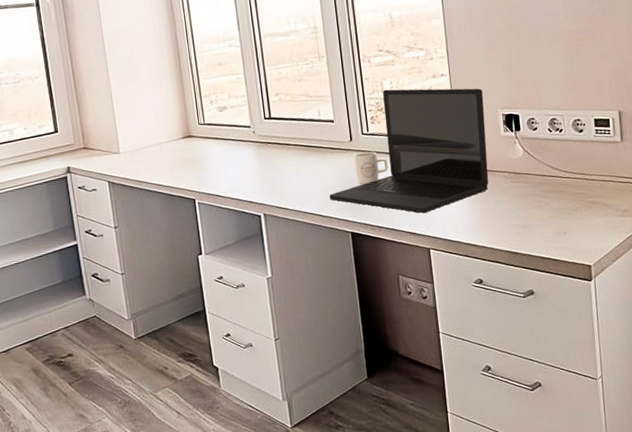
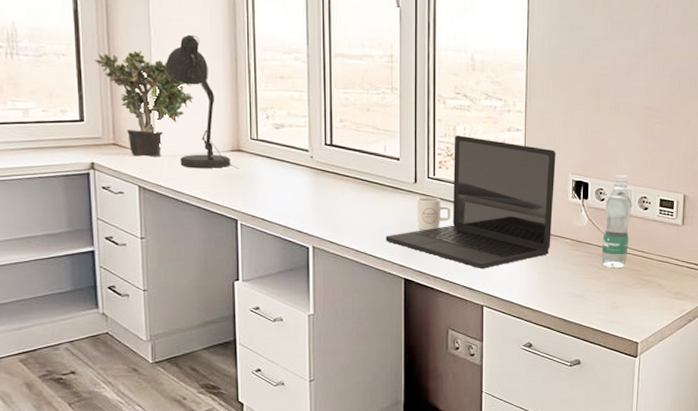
potted plant: none [61,62,146,156] -> present [94,50,193,157]
desk lamp: none [119,40,192,159] -> present [165,34,239,169]
bottle: none [539,101,568,195] -> present [601,174,632,268]

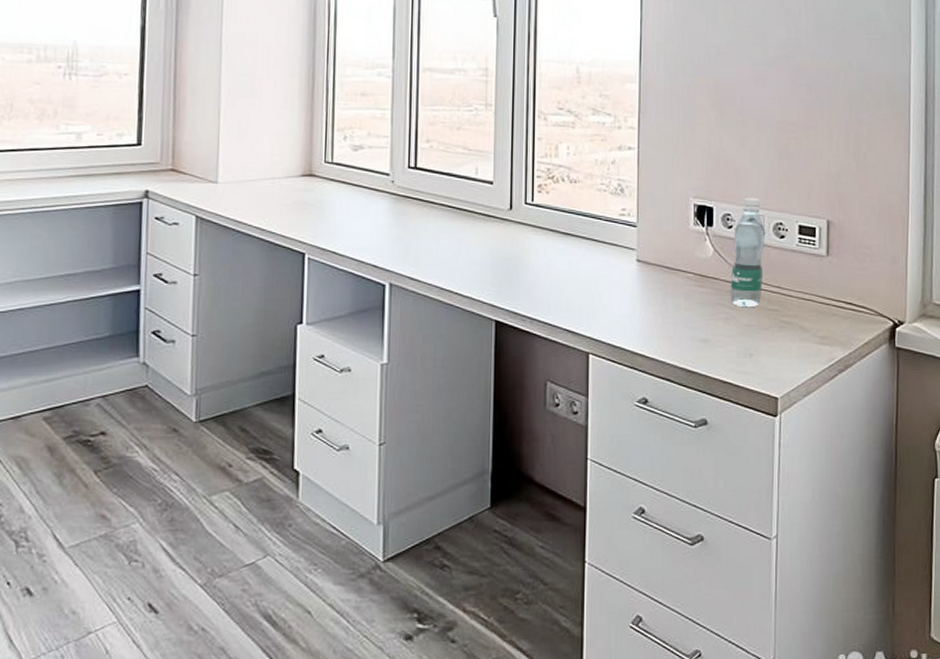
potted plant: present [94,50,193,157] -> none [158,68,264,184]
desk lamp: present [165,34,239,169] -> none [235,50,310,196]
laptop: present [385,135,556,268] -> none [474,155,674,308]
mug: present [416,196,451,230] -> none [511,224,552,264]

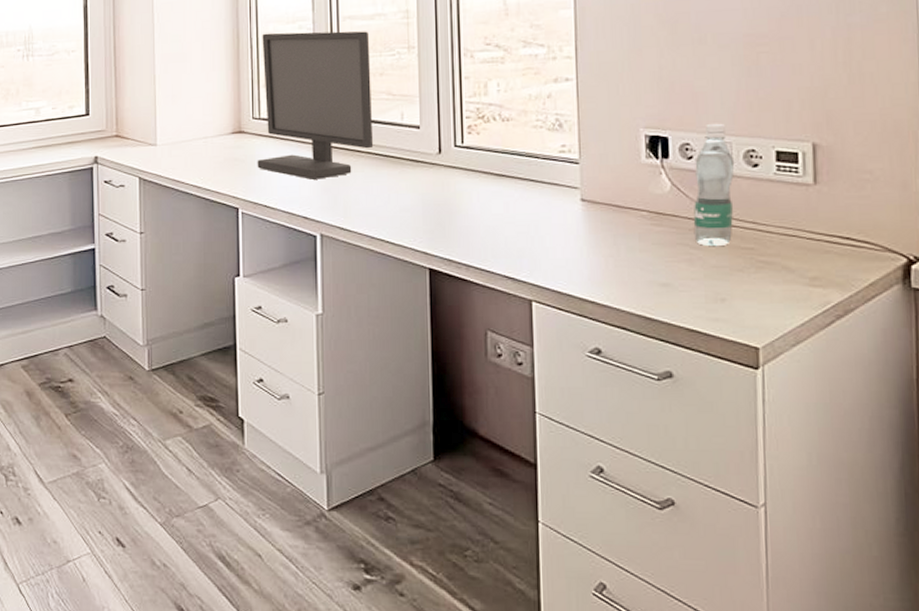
computer monitor: none [327,76,449,228] -> present [257,31,374,180]

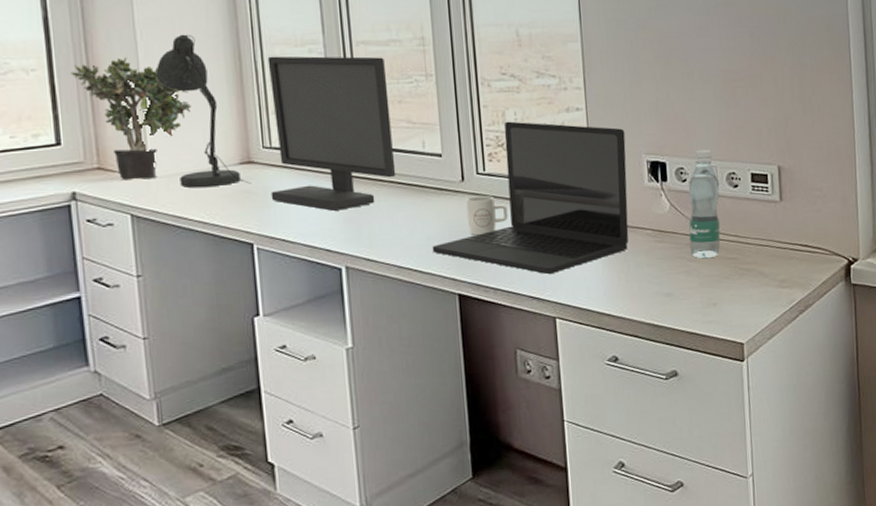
potted plant: none [101,38,194,147] -> present [70,57,191,181]
desk lamp: none [167,15,241,154] -> present [155,34,252,188]
laptop: none [405,92,621,253] -> present [432,121,629,274]
mug: none [441,168,485,209] -> present [466,195,508,235]

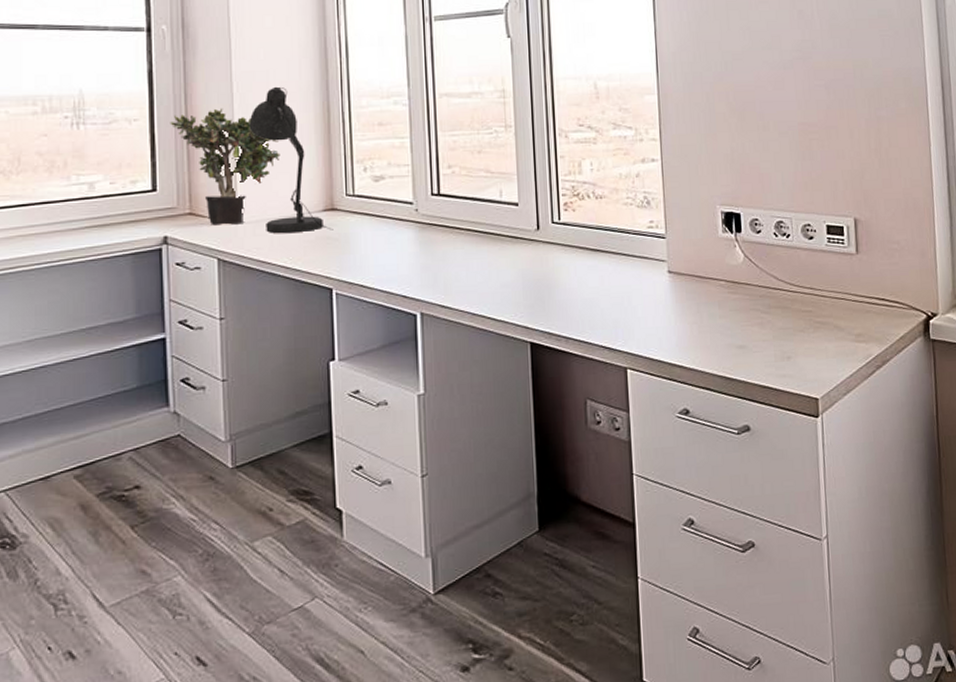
computer monitor: present [267,56,396,211] -> none [351,107,473,258]
laptop: present [432,121,629,274] -> none [506,171,702,323]
mug: present [466,195,508,235] -> none [540,244,582,284]
bottle: present [688,149,721,259] -> none [763,201,795,311]

